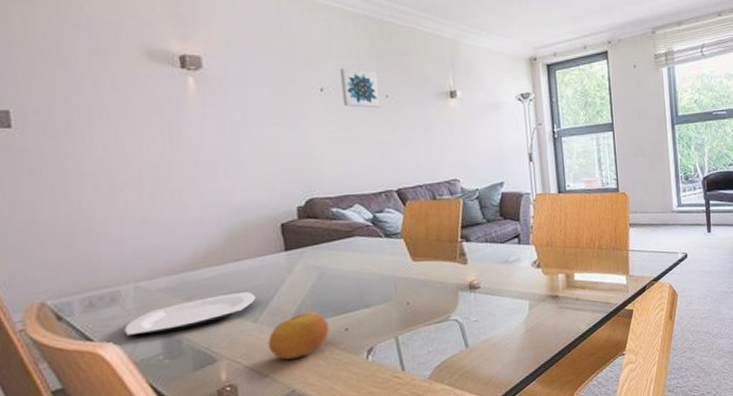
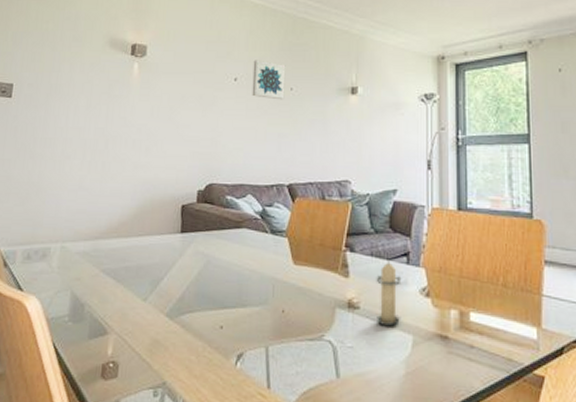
plate: present [124,292,256,337] -> none [46,267,150,295]
fruit: present [268,311,329,360] -> none [151,299,206,349]
candle: none [492,242,518,298] -> present [376,258,402,326]

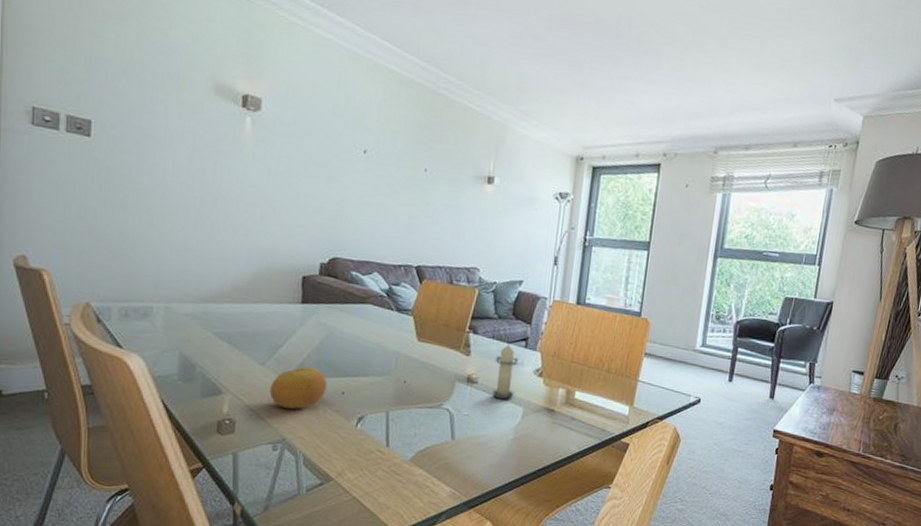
fruit: none [151,299,206,349] -> present [269,366,328,410]
wall art: present [252,60,286,100] -> none [382,133,421,180]

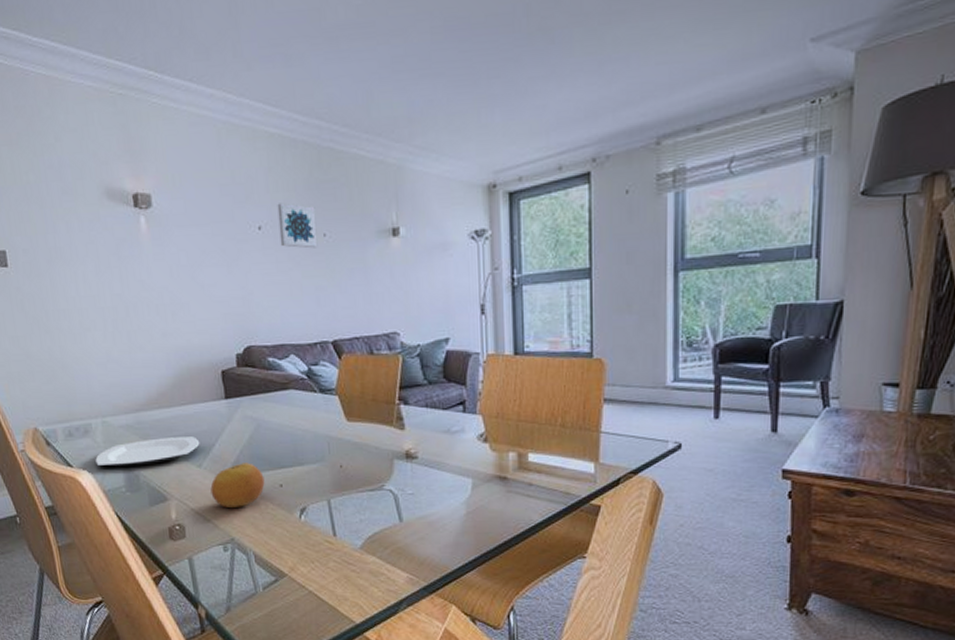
plate: none [150,331,267,357] -> present [95,436,200,467]
wall art: none [382,133,421,180] -> present [277,203,318,249]
candle: present [492,342,519,399] -> none [432,408,460,472]

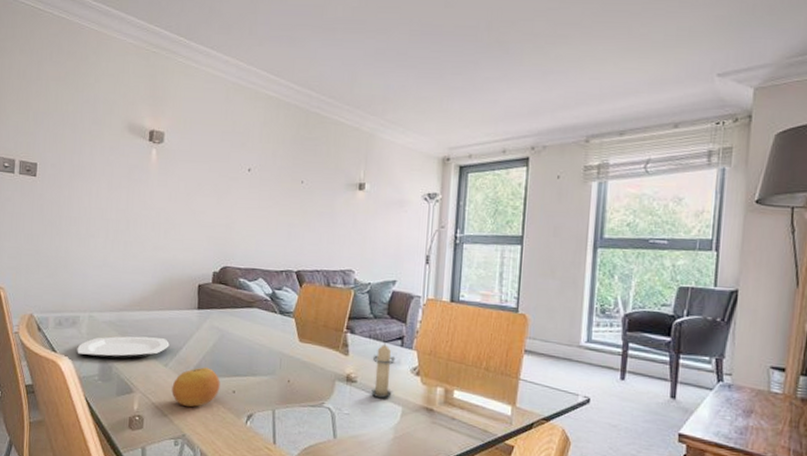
wall art: present [277,203,318,249] -> none [264,152,298,192]
candle: none [432,408,460,472] -> present [371,341,396,398]

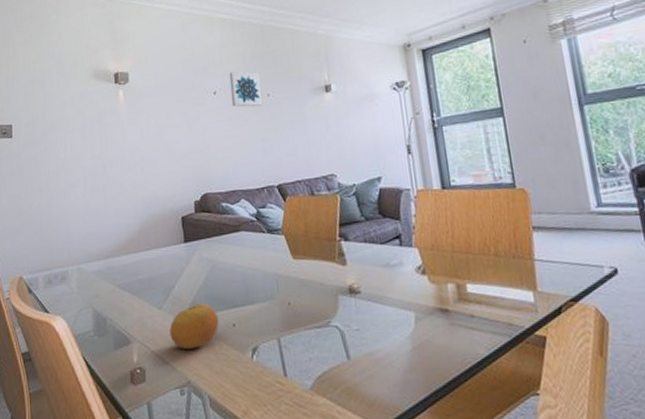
plate: present [77,336,170,359] -> none [69,279,161,312]
wall art: none [264,152,298,192] -> present [229,71,263,107]
candle: present [371,341,396,398] -> none [372,243,402,306]

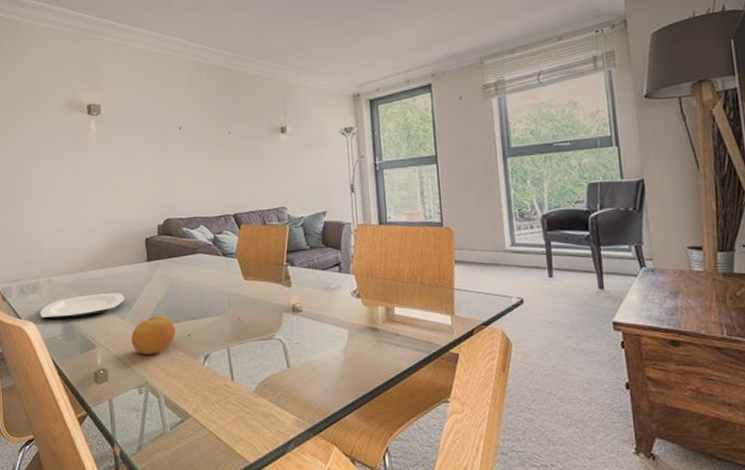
plate: none [69,279,161,312] -> present [40,293,125,319]
wall art: present [229,71,263,107] -> none [194,109,224,143]

